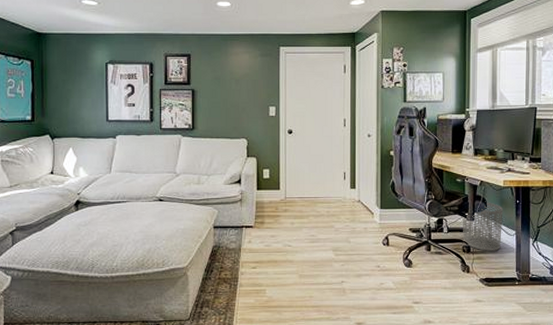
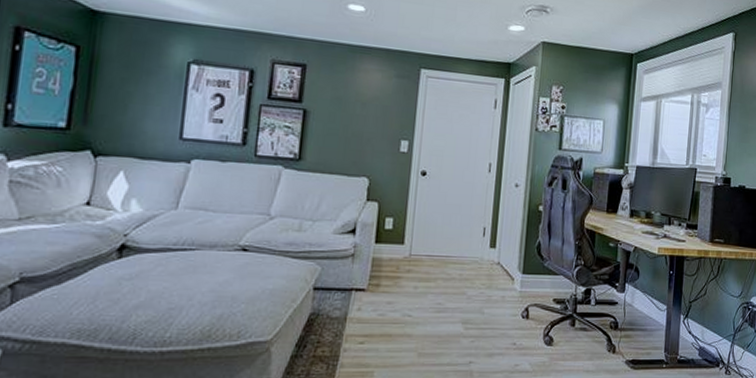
waste bin: present [462,201,504,251] -> none [611,270,656,328]

